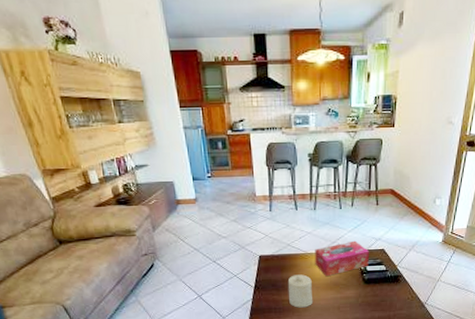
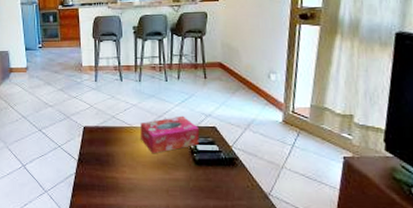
candle: present [287,274,314,308] -> none [112,149,139,188]

